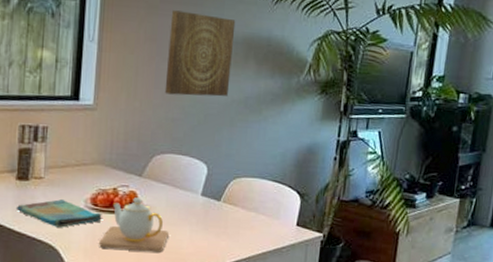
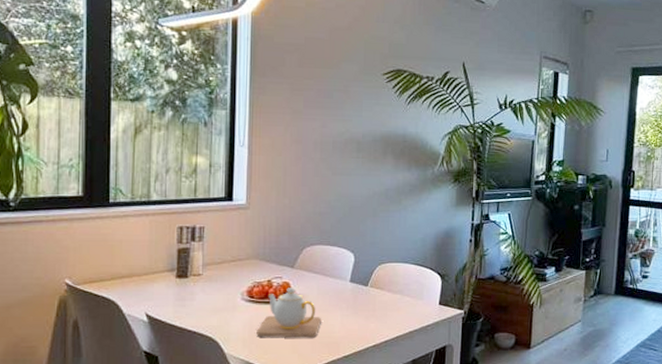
dish towel: present [16,199,103,228] -> none [176,294,259,320]
wall art: present [164,10,236,97] -> none [311,114,373,191]

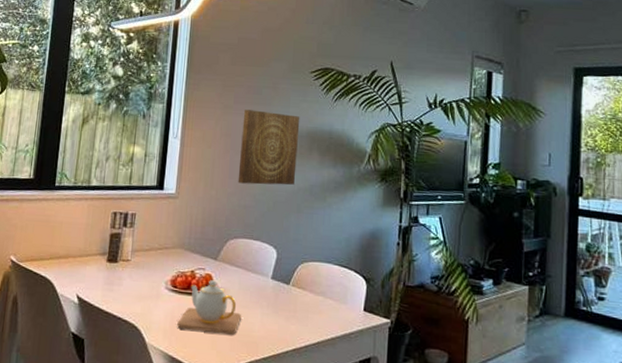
wall art: none [311,114,373,191] -> present [238,109,300,185]

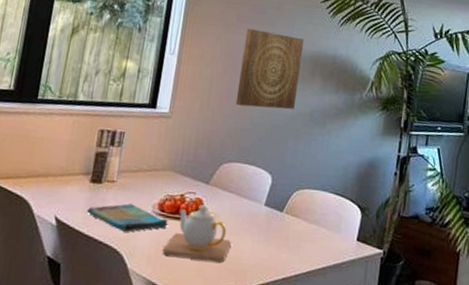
dish towel: none [105,281,182,308] -> present [86,203,169,232]

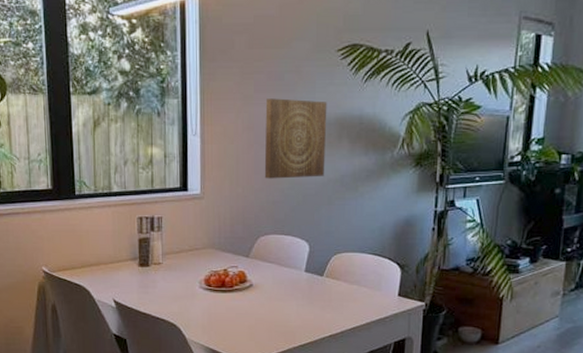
dish towel: present [86,203,169,232] -> none [140,282,217,307]
teapot: present [162,205,231,262] -> none [215,277,277,326]

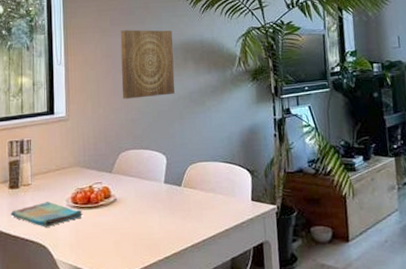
dish towel: none [140,282,217,307] -> present [10,202,83,227]

